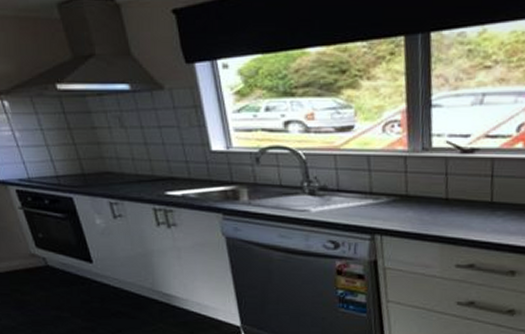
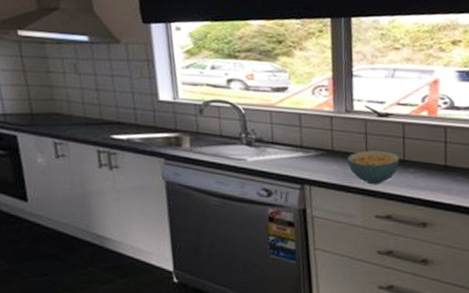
cereal bowl: none [424,192,486,231] -> present [347,150,400,184]

